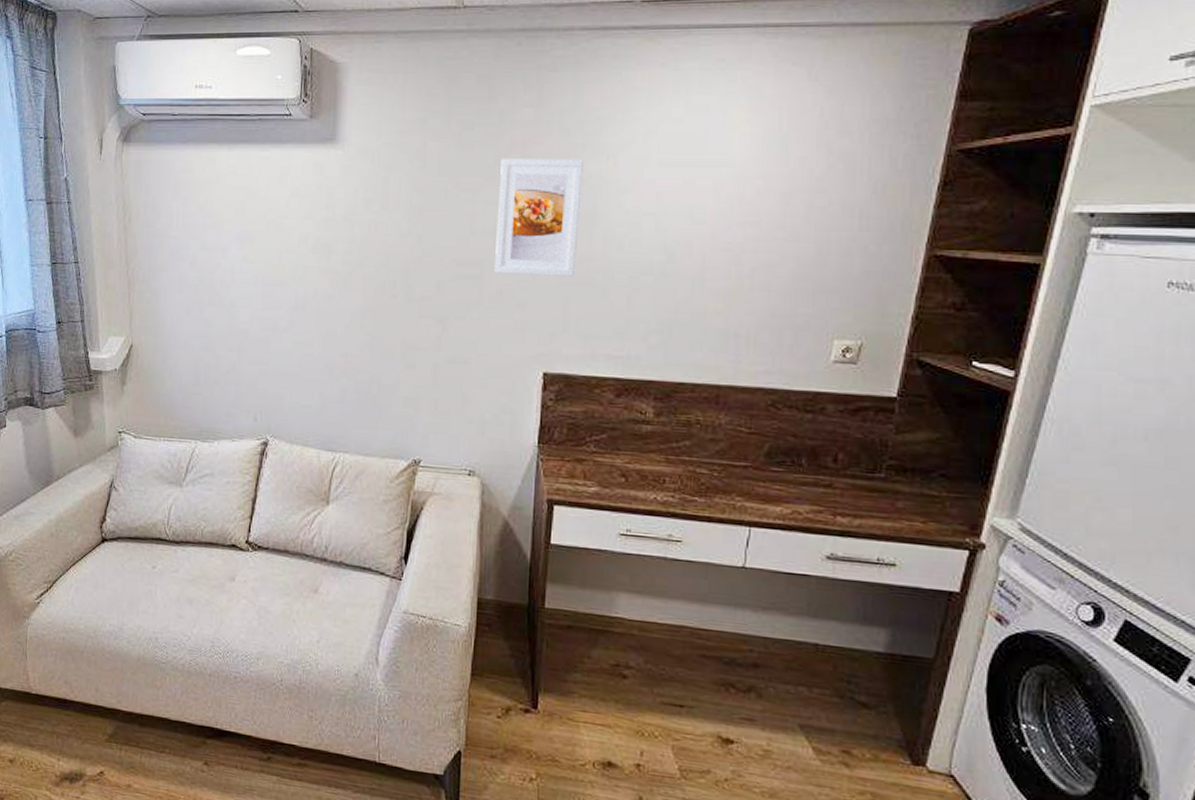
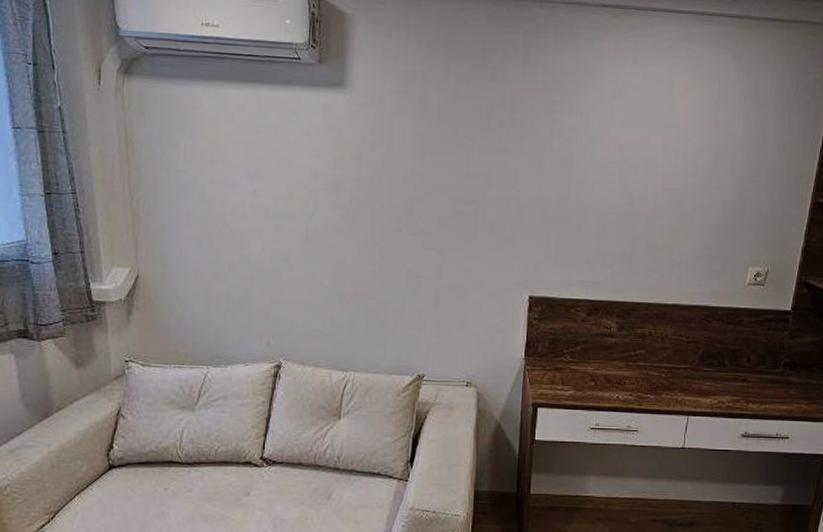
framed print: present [495,159,583,277] -> none [488,110,562,215]

